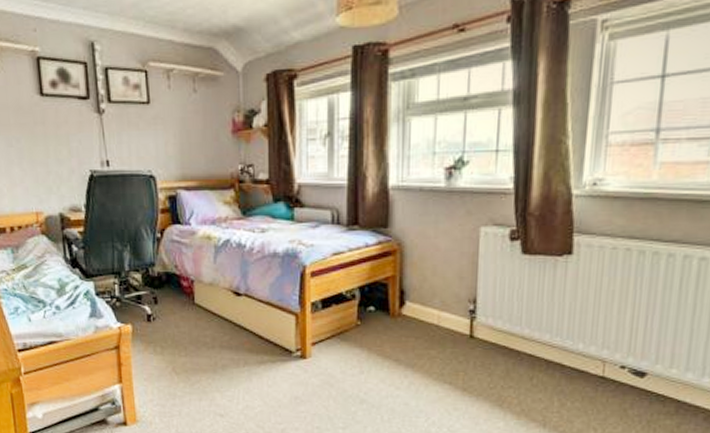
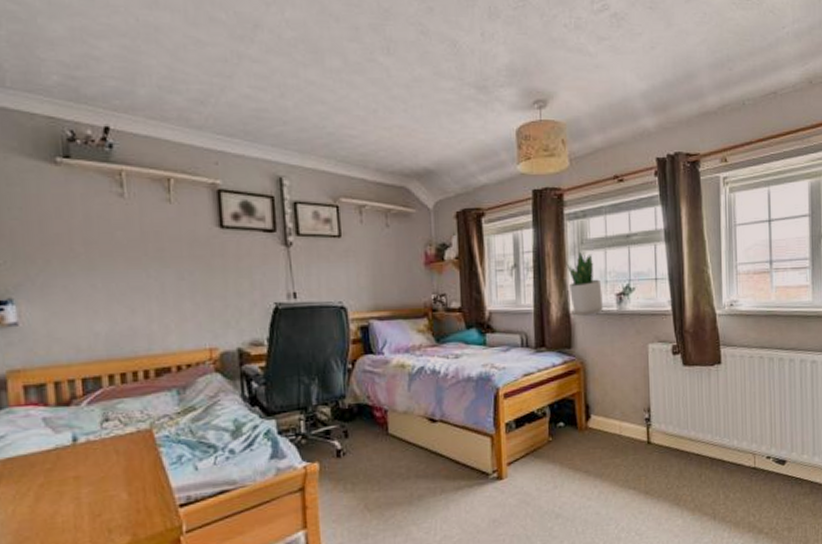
planter: none [386,119,429,192] -> present [564,252,603,316]

